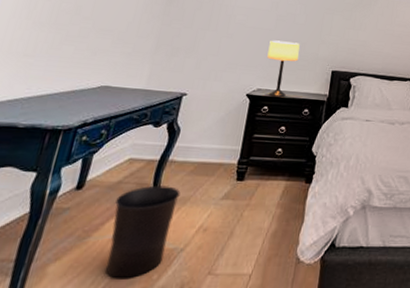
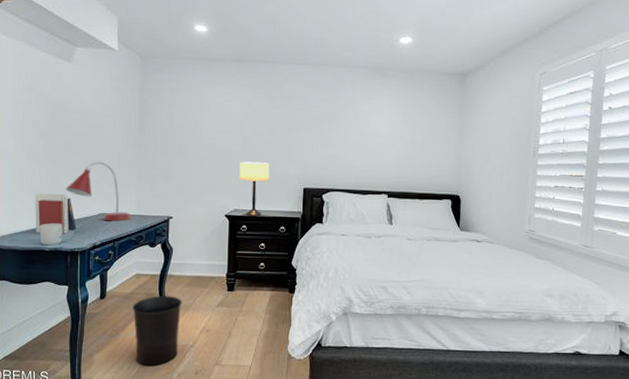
books: none [12,59,69,108] -> present [34,193,77,234]
mug: none [14,94,51,121] -> present [39,223,63,245]
desk lamp: none [64,28,138,97] -> present [65,161,131,222]

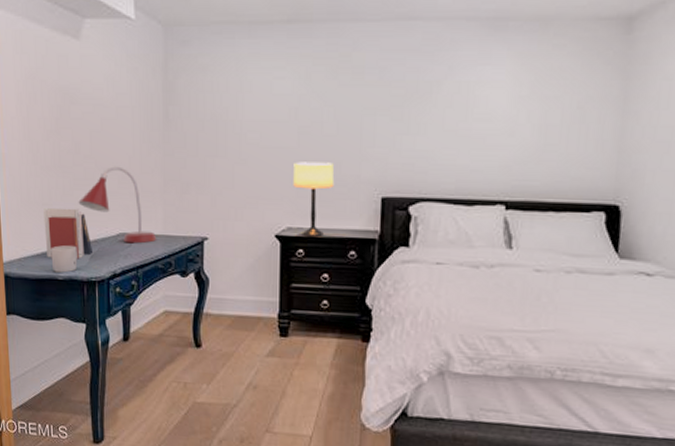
waste bin: present [133,295,182,367] -> none [162,339,222,429]

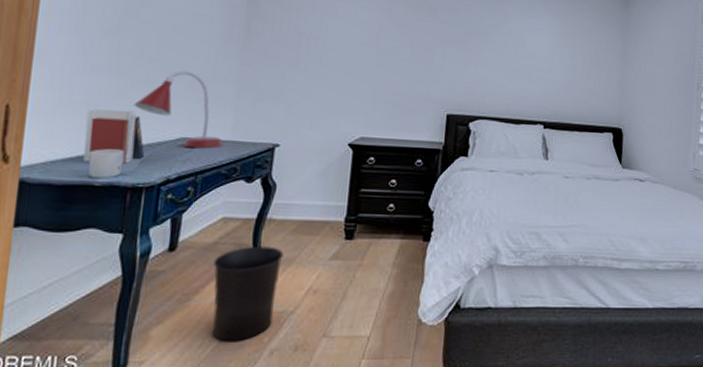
waste bin: none [162,339,222,429] -> present [211,246,284,342]
table lamp: present [293,162,335,238] -> none [369,79,407,147]

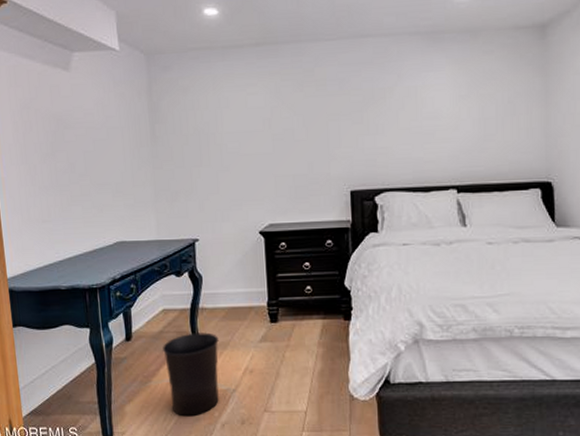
books: present [83,108,145,164] -> none [43,222,93,270]
mug: present [87,149,125,179] -> none [52,257,79,283]
desk lamp: present [133,70,224,149] -> none [76,181,152,251]

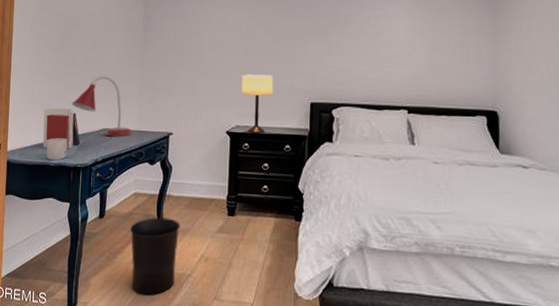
books: none [43,222,93,270] -> present [43,107,81,149]
mug: none [52,257,79,283] -> present [46,138,68,160]
desk lamp: none [76,181,152,251] -> present [72,76,132,138]
table lamp: none [271,164,309,231] -> present [241,74,274,134]

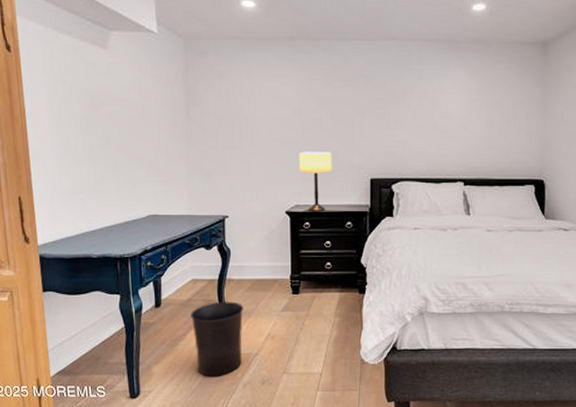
books: present [43,107,81,149] -> none [76,195,125,239]
mug: present [46,138,68,160] -> none [84,228,111,252]
desk lamp: present [72,76,132,138] -> none [109,158,183,224]

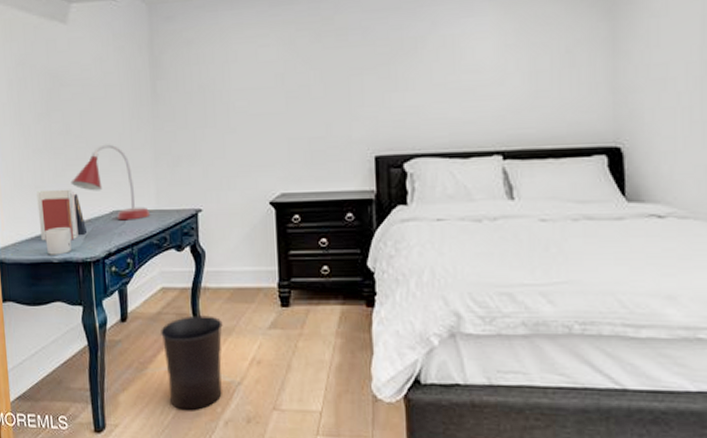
books: none [76,195,125,239] -> present [36,189,88,241]
mug: none [84,228,111,252] -> present [45,227,72,255]
desk lamp: none [109,158,183,224] -> present [70,144,151,221]
table lamp: present [299,151,333,212] -> none [283,125,326,202]

